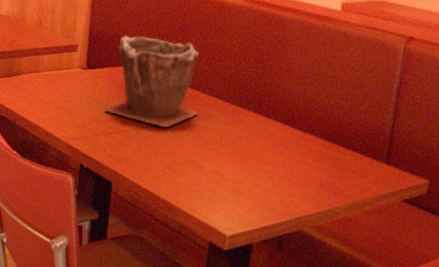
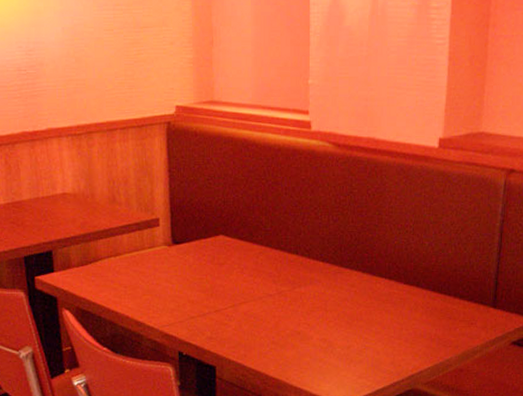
plant pot: present [104,36,200,128] -> none [198,200,299,300]

